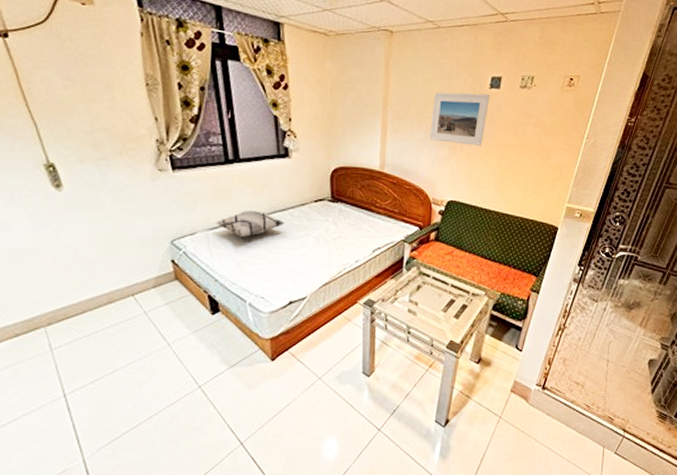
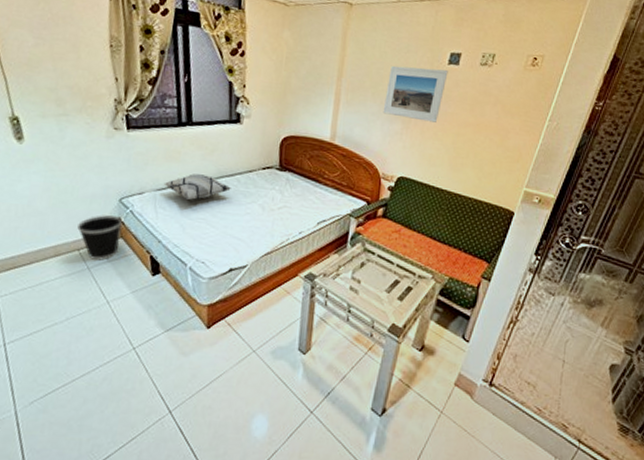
wastebasket: none [130,258,177,304] -> present [77,215,123,261]

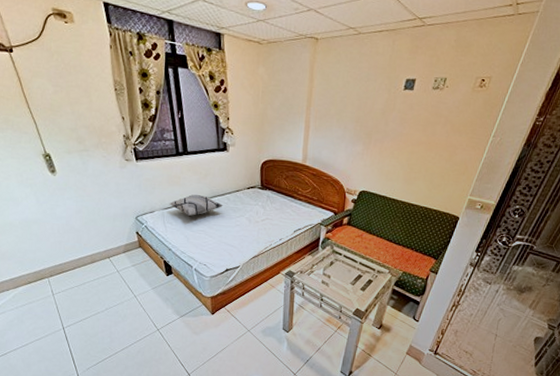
wastebasket: present [77,215,123,261] -> none [106,230,140,265]
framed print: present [383,65,448,123] -> none [346,93,404,143]

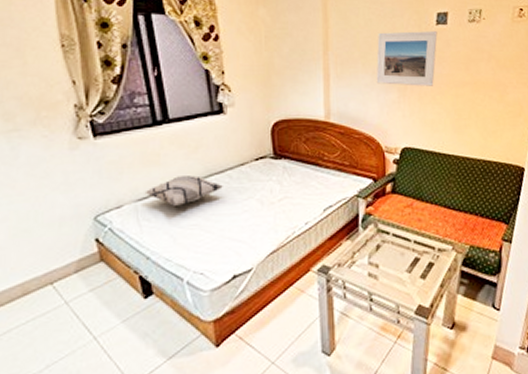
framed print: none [346,93,404,143] -> present [376,31,438,86]

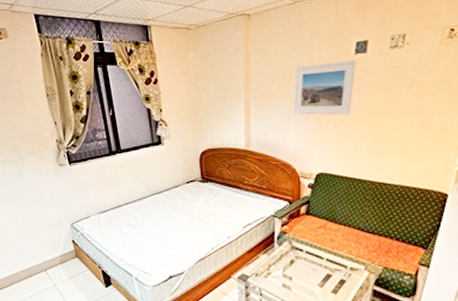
decorative pillow: present [144,175,223,206] -> none [104,195,161,218]

